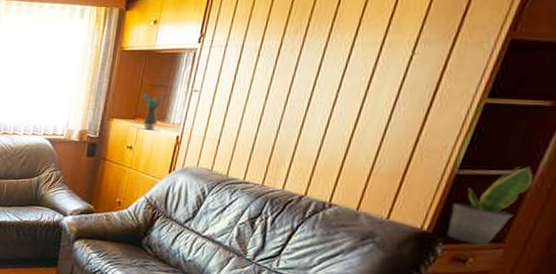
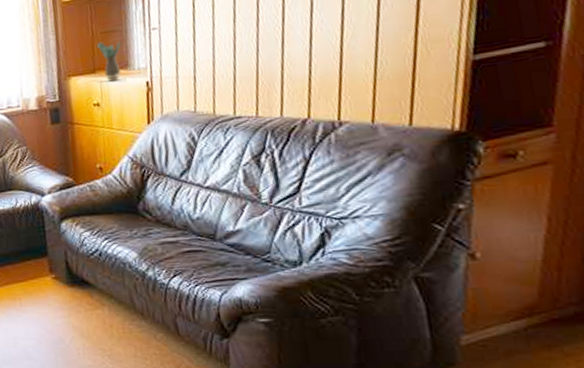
potted plant: present [447,167,533,246] -> none [479,36,561,135]

